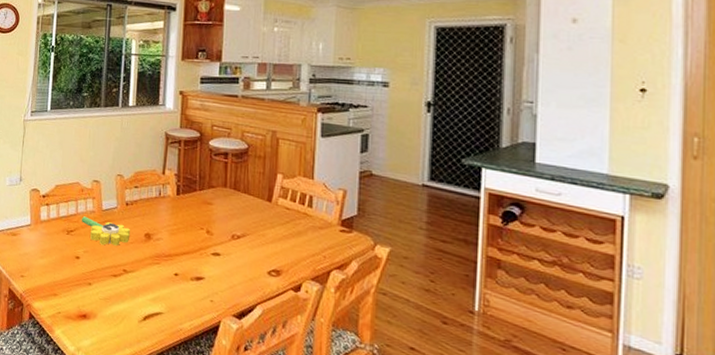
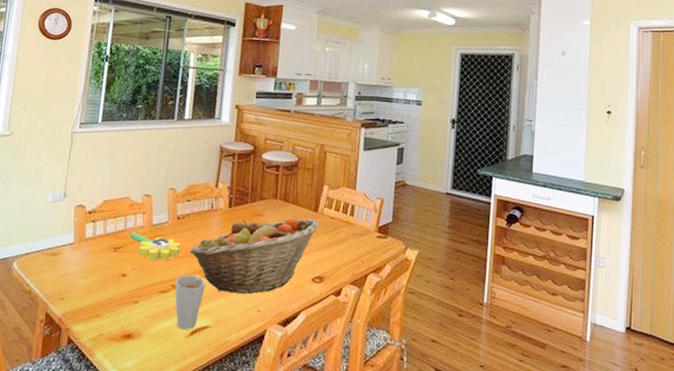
cup: none [126,260,156,315] -> present [175,274,206,330]
fruit basket: none [139,206,273,284] -> present [189,217,319,294]

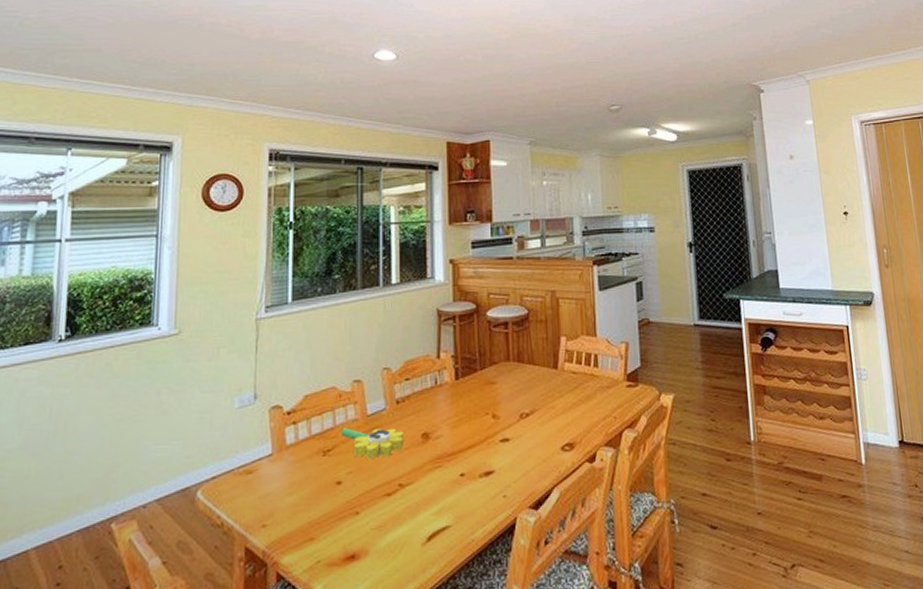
cup: present [175,274,206,330] -> none [402,467,439,536]
fruit basket: present [189,217,319,294] -> none [415,378,560,481]

